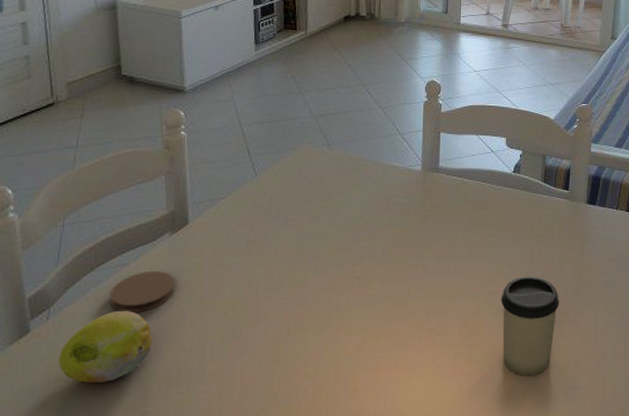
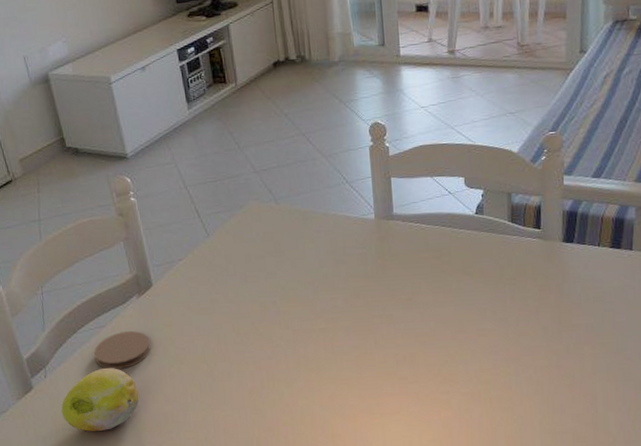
cup: present [501,276,559,376] -> none [474,321,539,421]

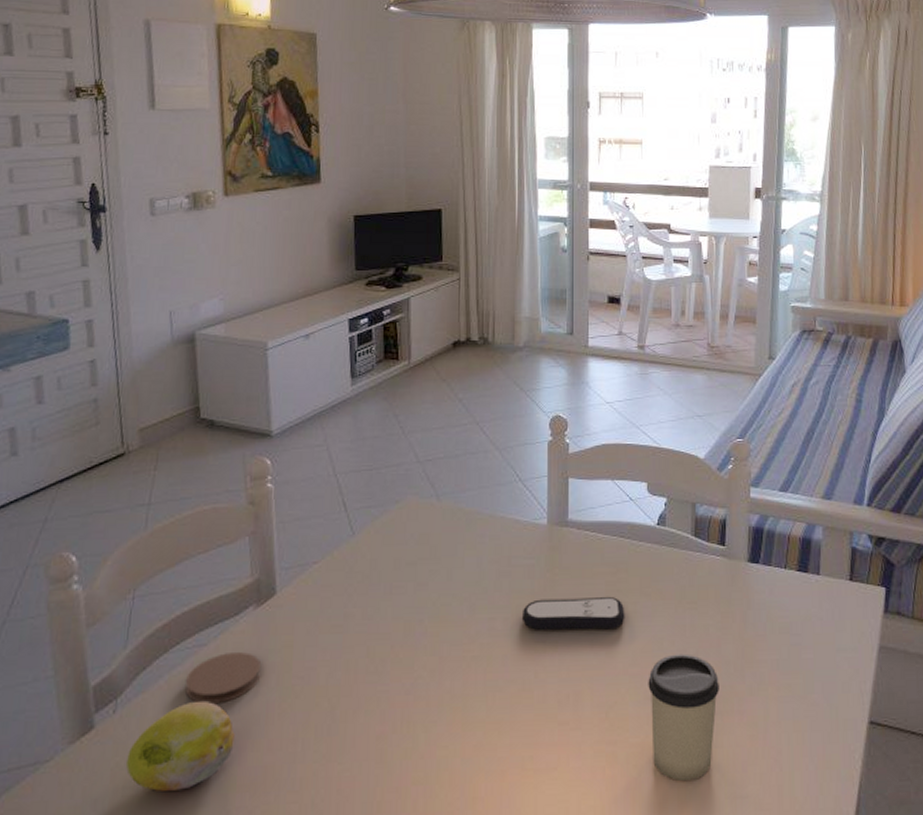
remote control: none [359,276,451,306] -> present [521,596,625,630]
cup: none [474,321,539,421] -> present [648,654,719,782]

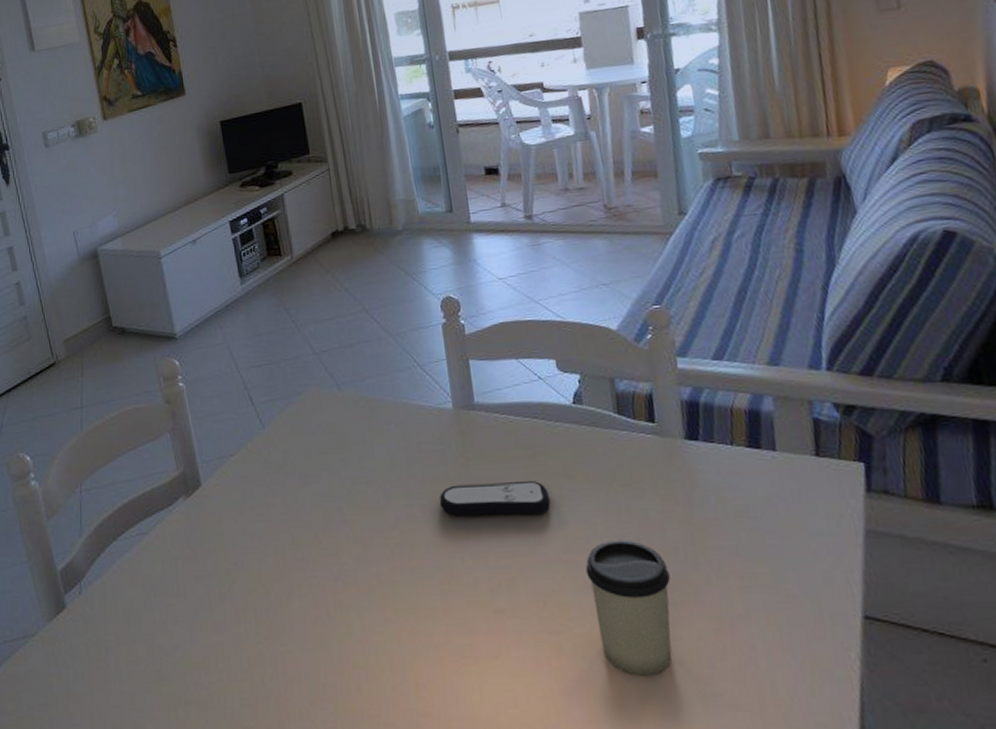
fruit: present [125,702,235,791] -> none [95,585,185,665]
coaster: present [185,652,262,704] -> none [134,540,199,587]

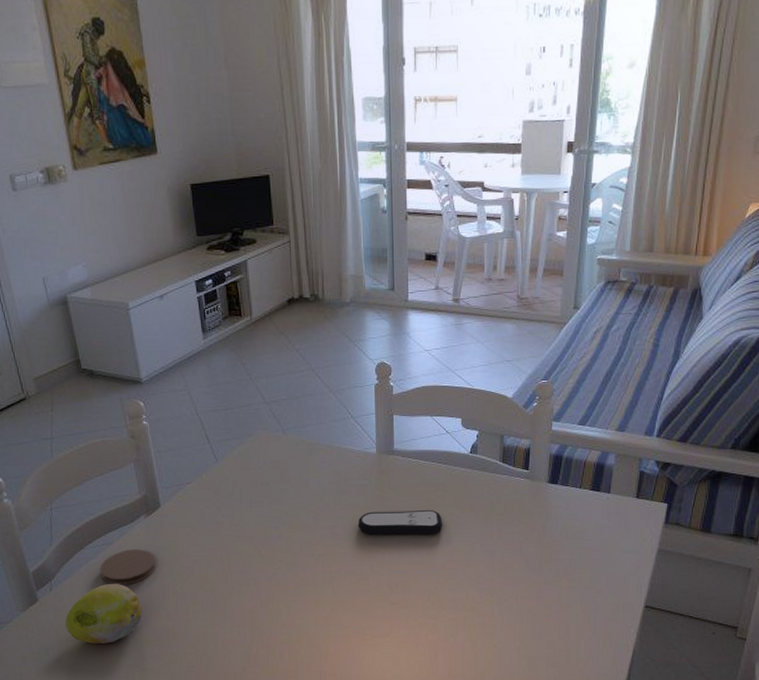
fruit: none [95,585,185,665] -> present [65,584,143,644]
coaster: none [134,540,199,587] -> present [99,549,157,585]
cup: present [585,540,672,676] -> none [462,554,521,646]

